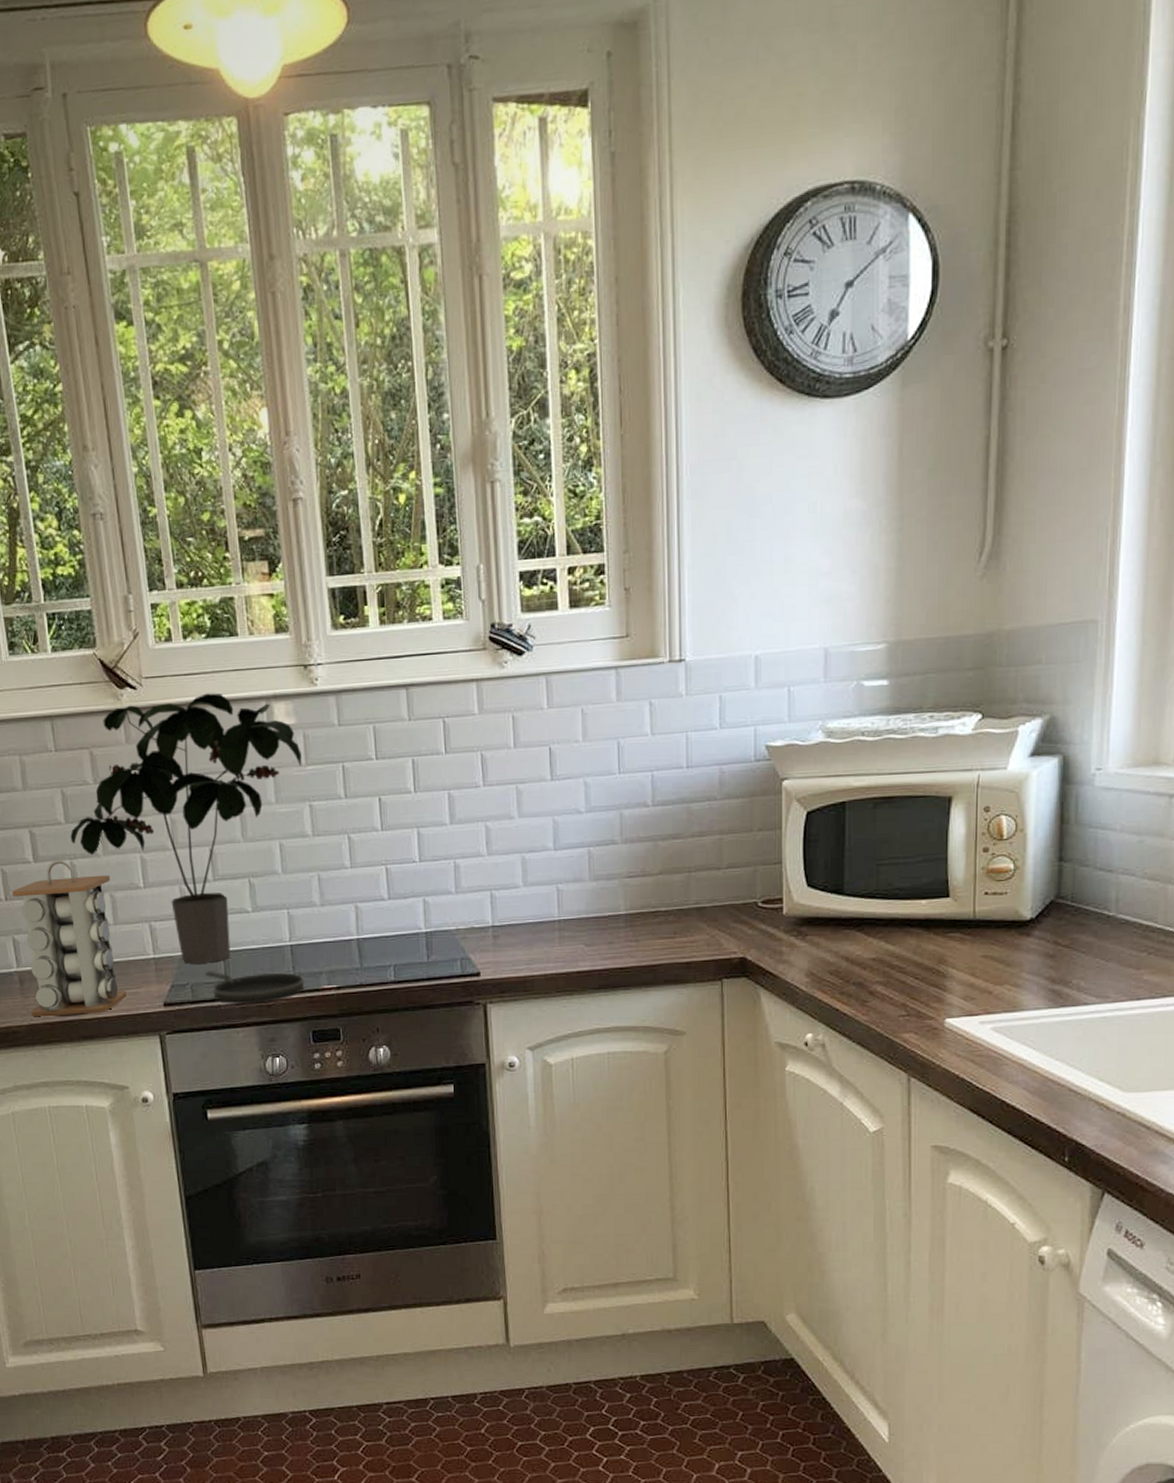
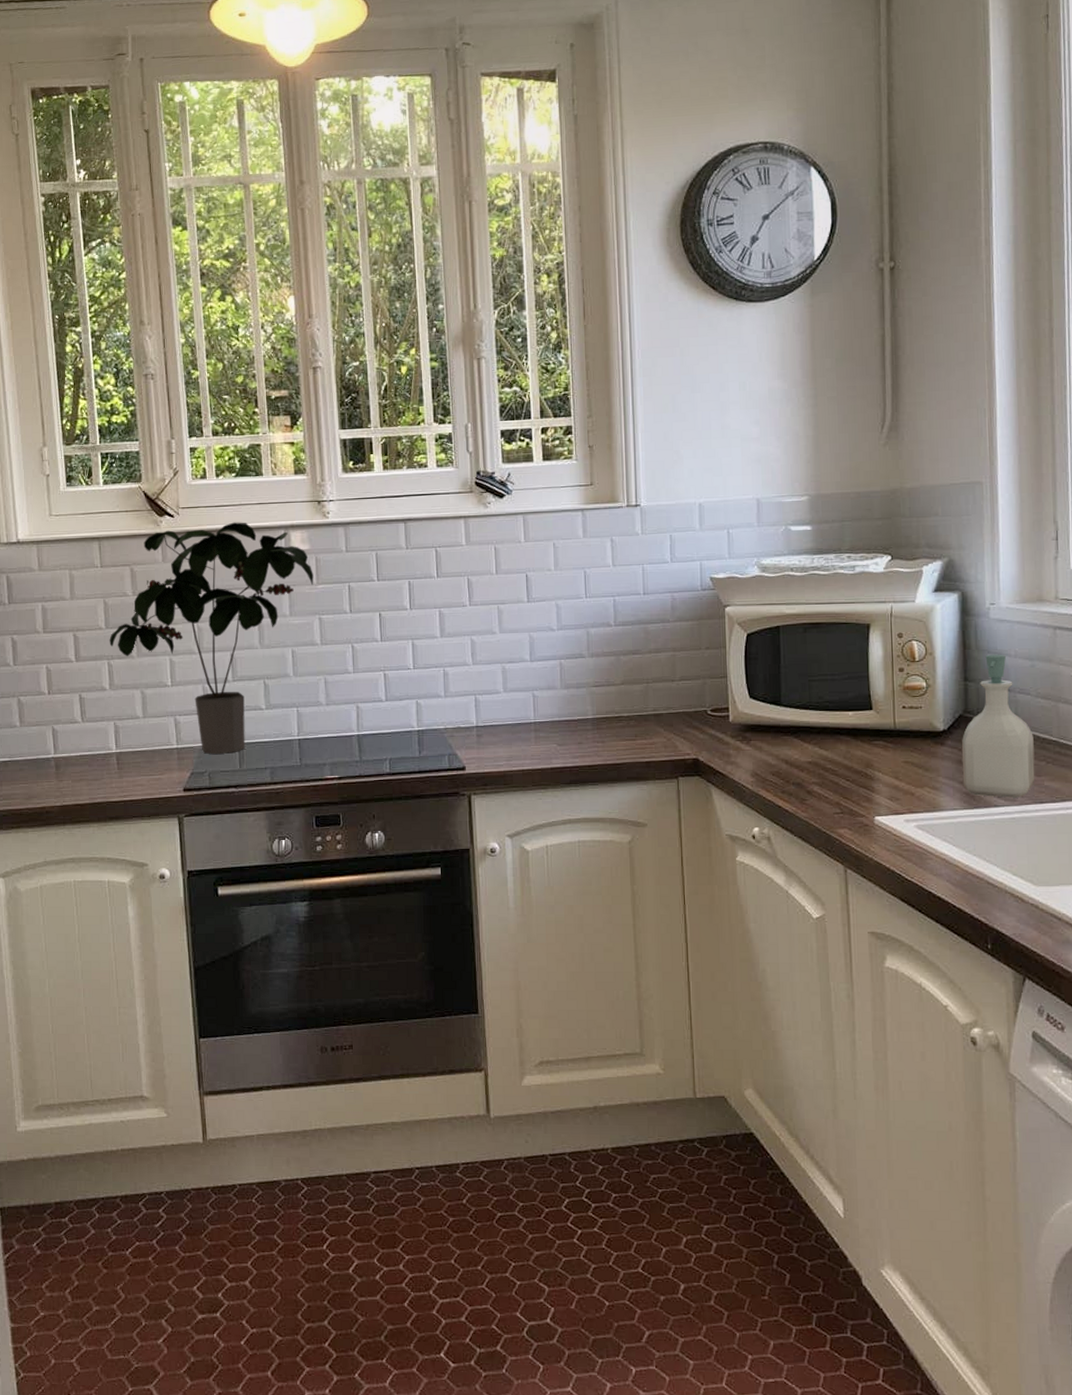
spice rack: present [12,860,127,1017] -> none [55,660,151,799]
frying pan: present [204,971,305,1006] -> none [221,760,310,792]
soap bottle: none [1049,828,1135,995] -> present [962,654,1035,798]

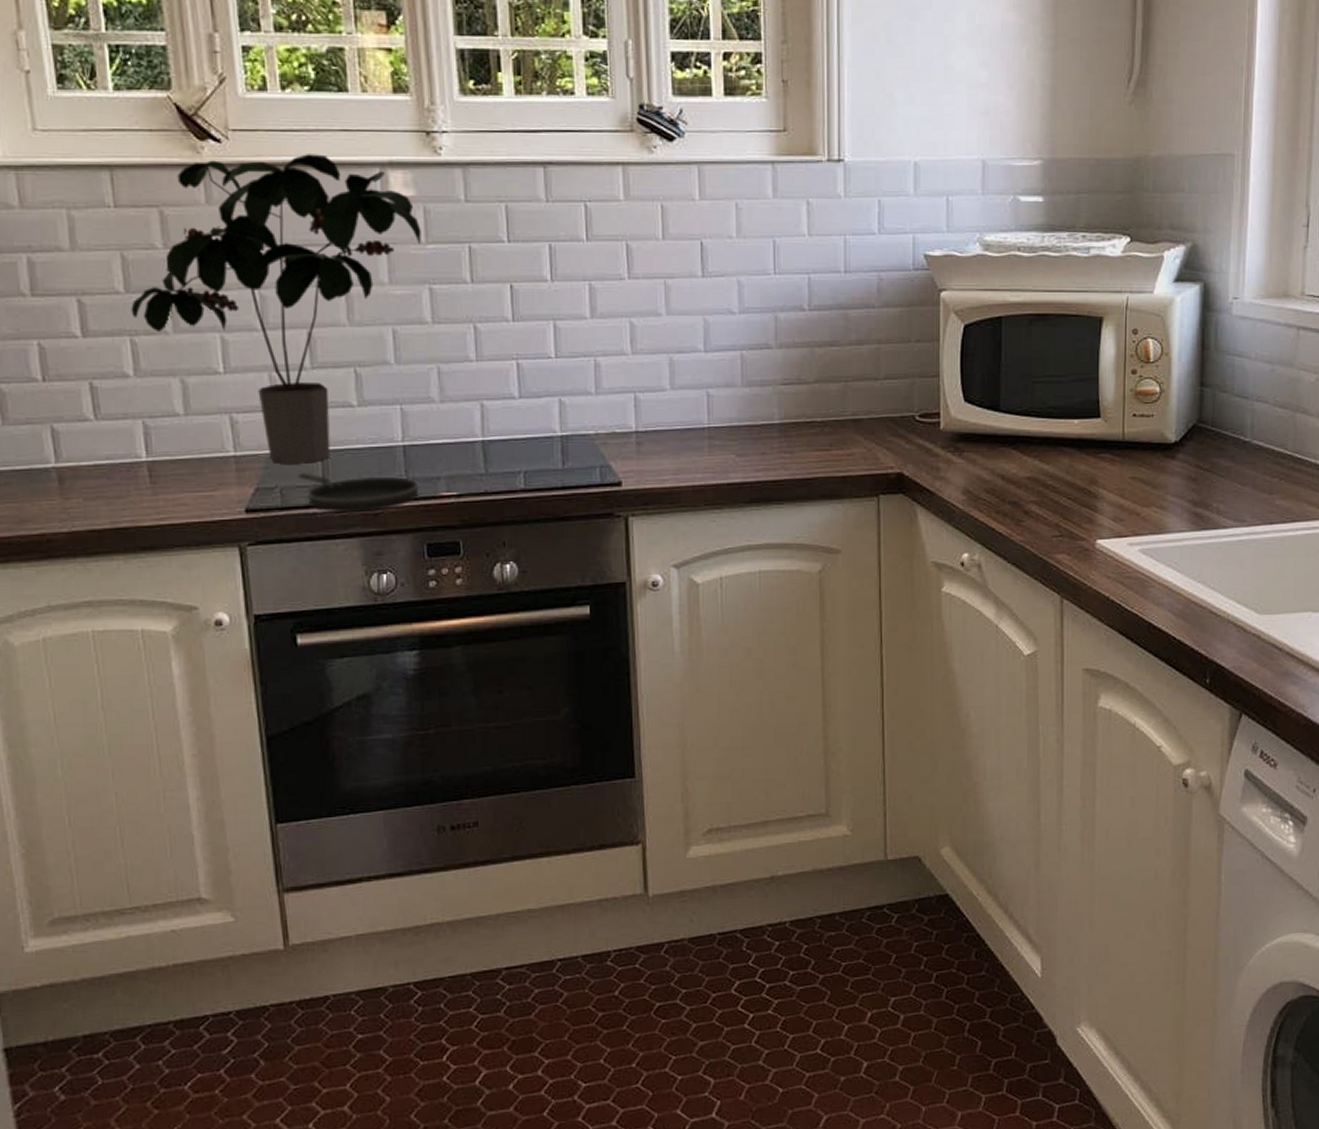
frying pan: none [221,760,310,792] -> present [297,472,419,513]
soap bottle: present [962,654,1035,798] -> none [1191,356,1268,518]

